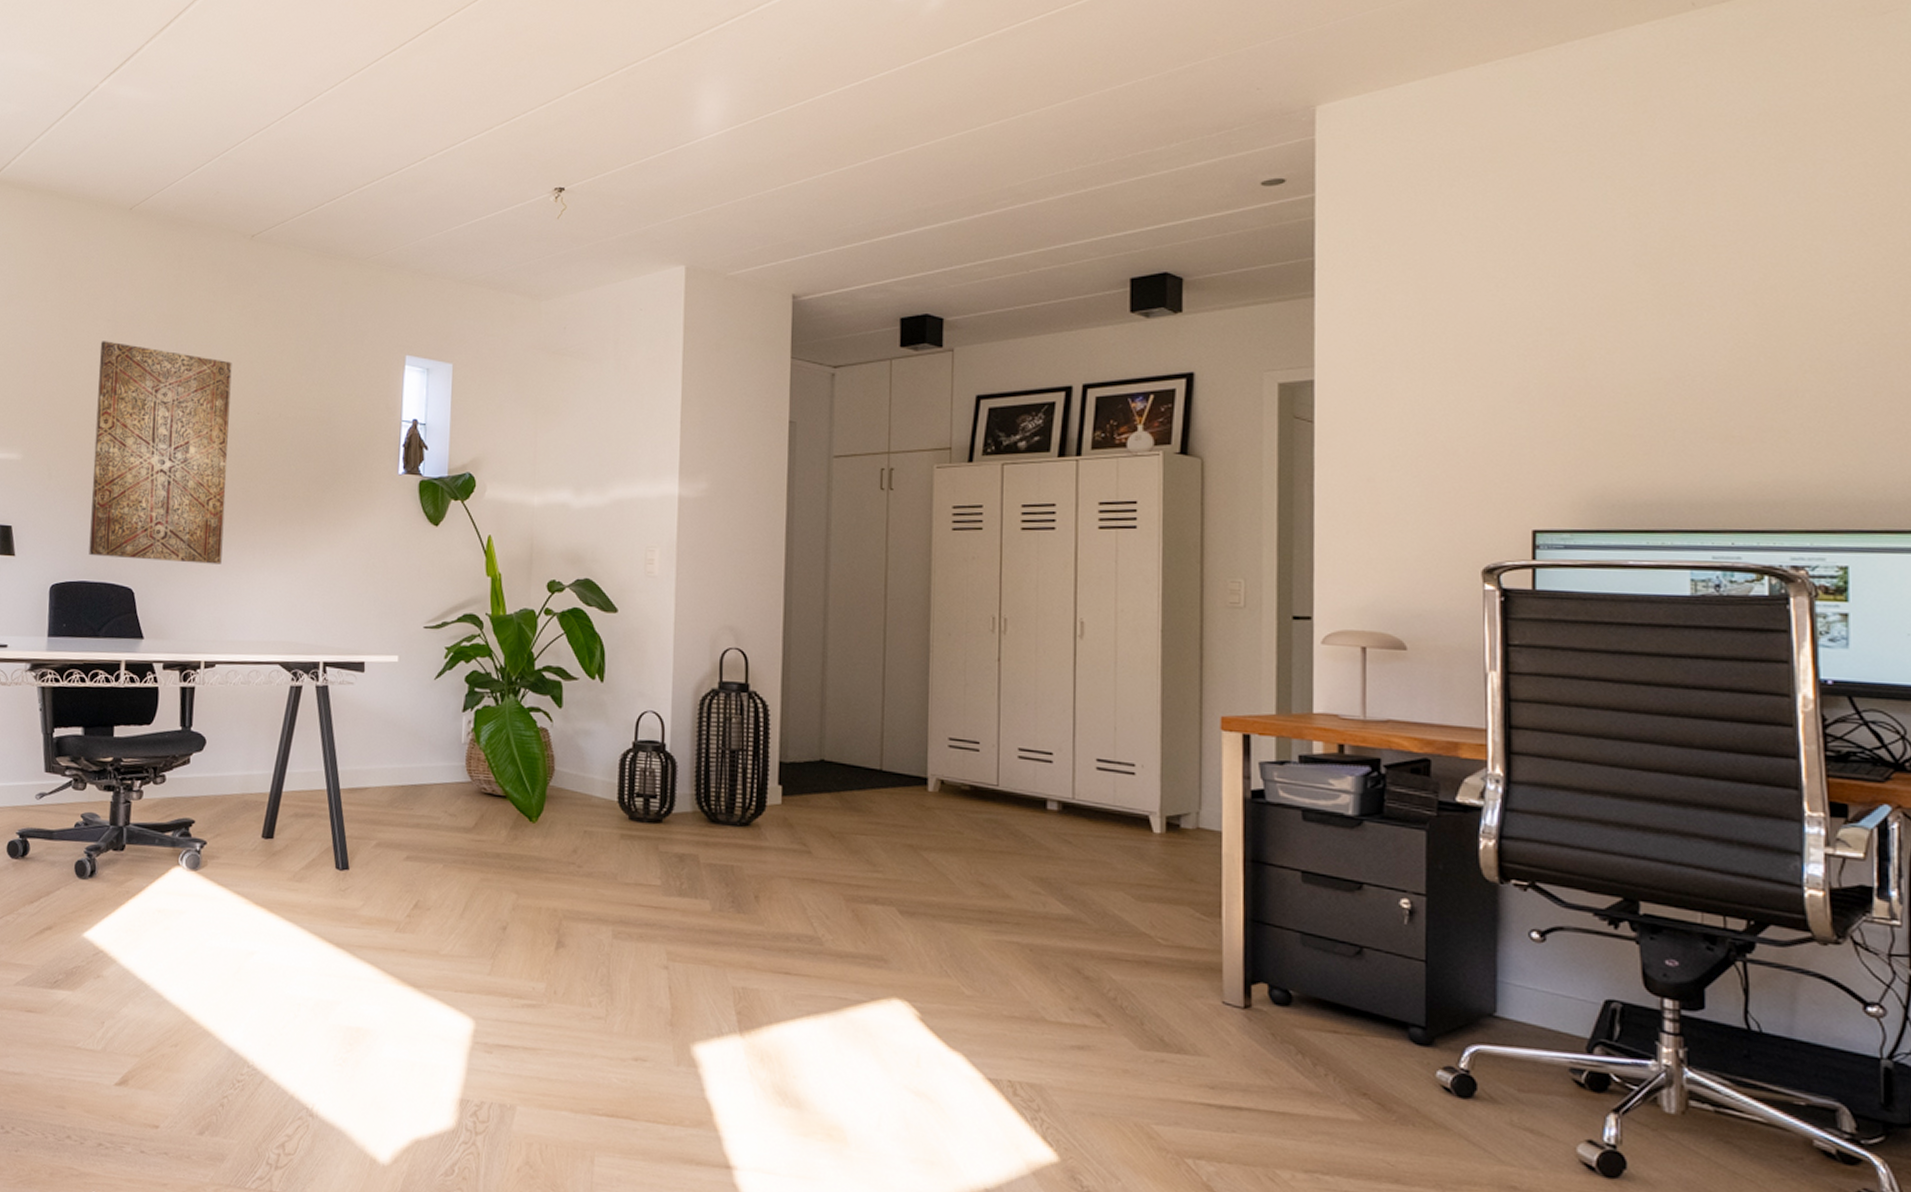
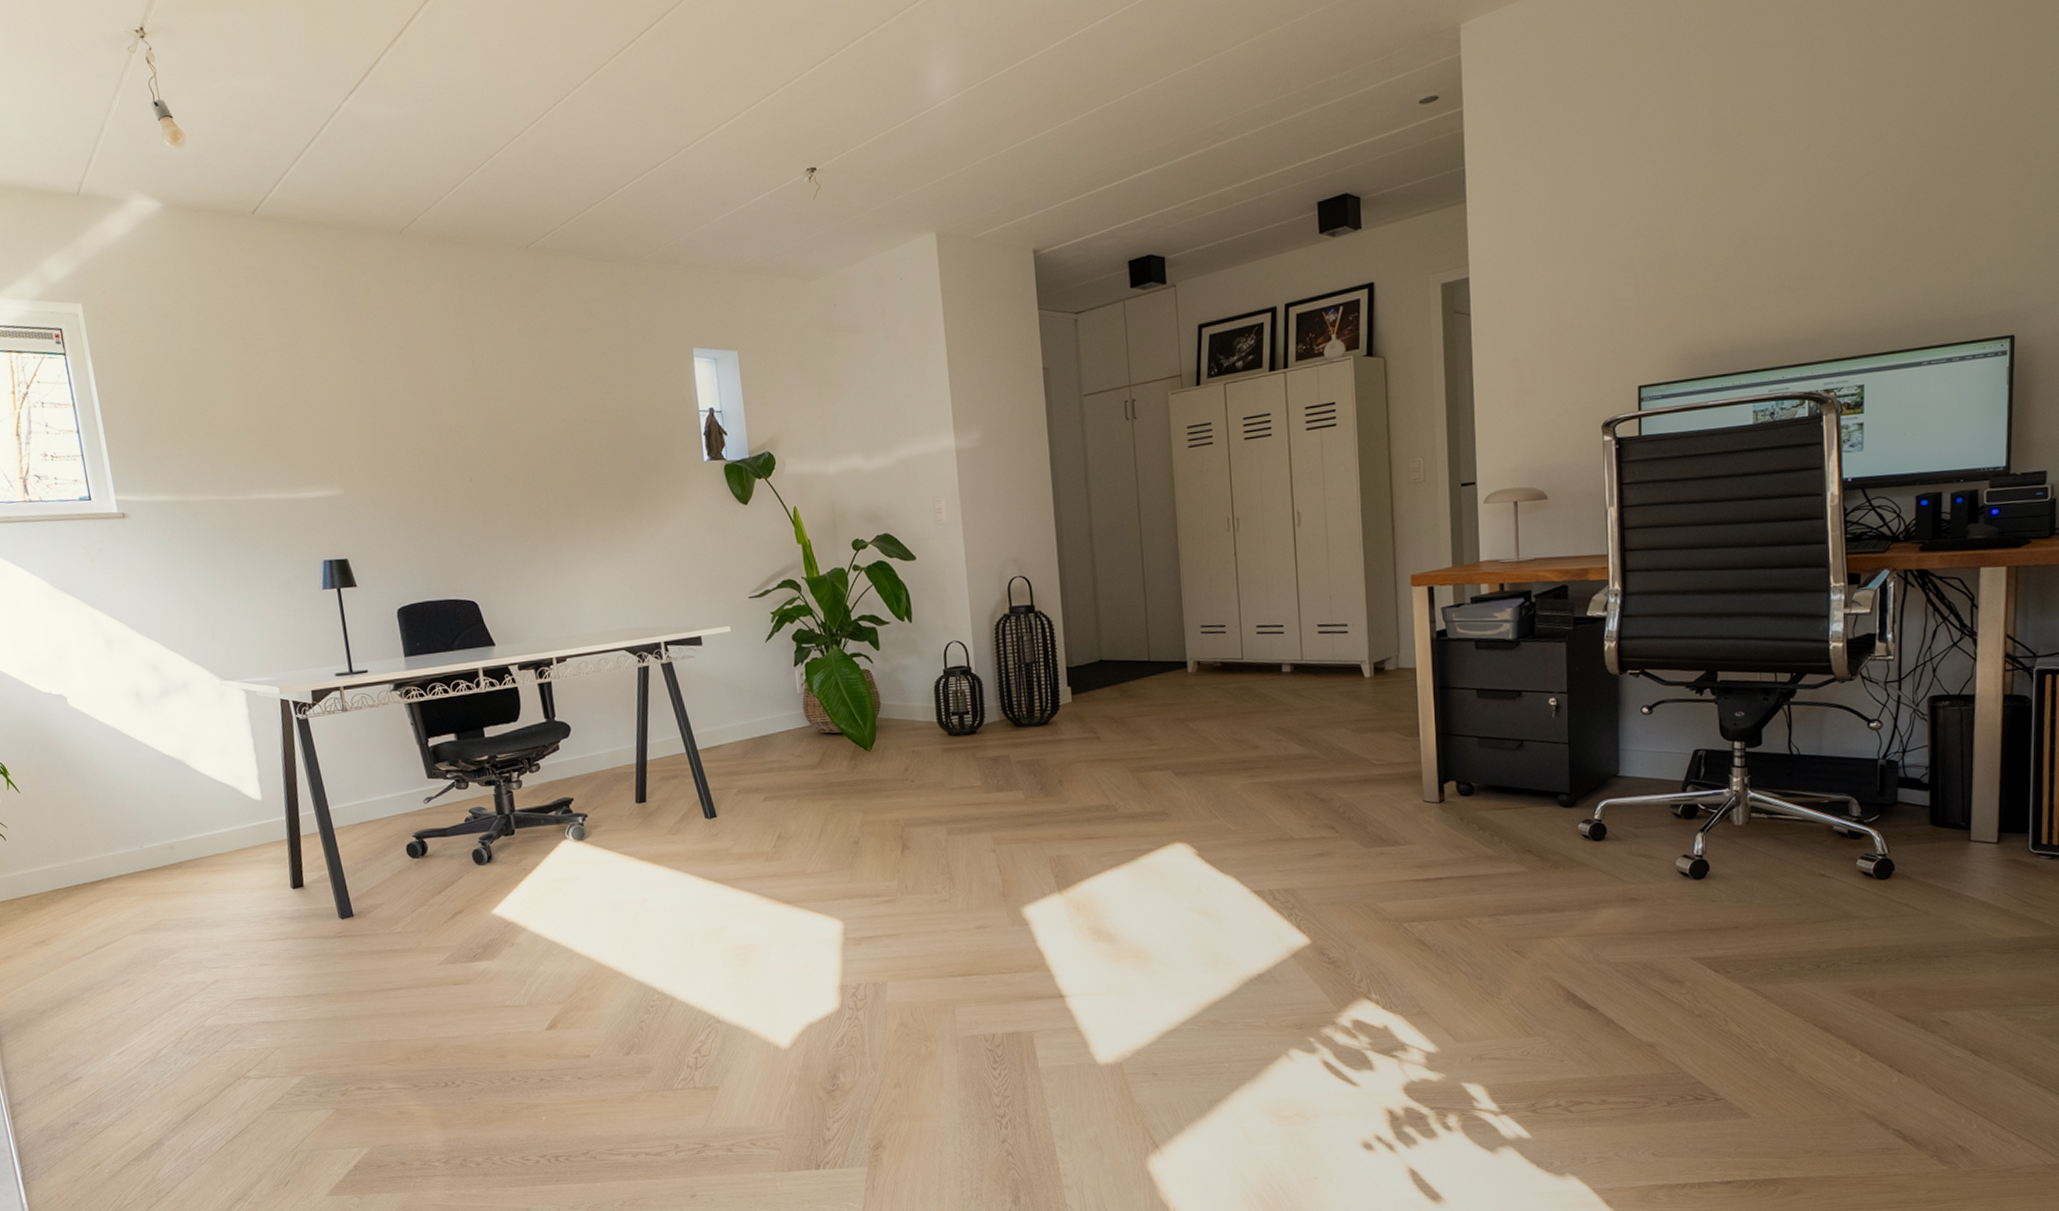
wall art: present [89,341,232,564] -> none [397,368,555,577]

